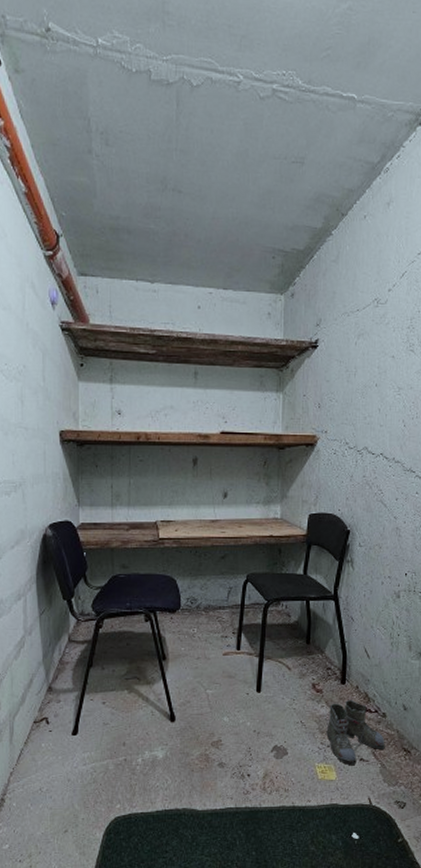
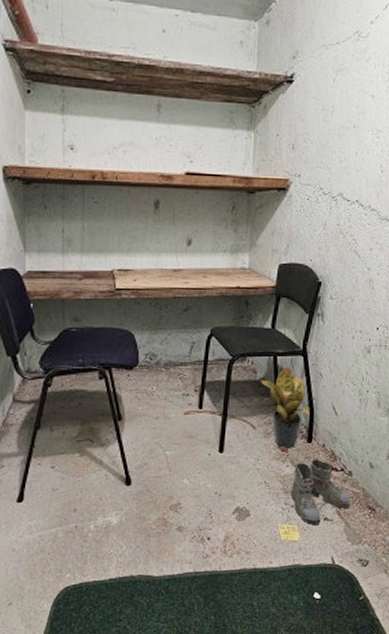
potted plant: none [295,611,343,689] -> present [261,367,310,448]

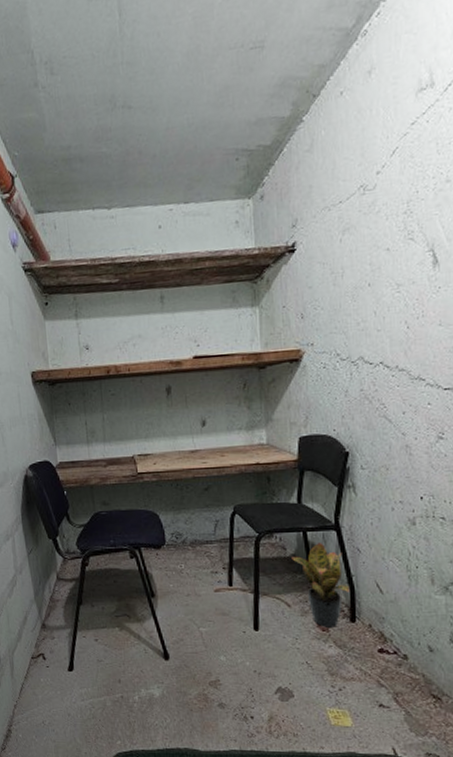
boots: present [288,458,350,526] -> none [336,639,409,712]

